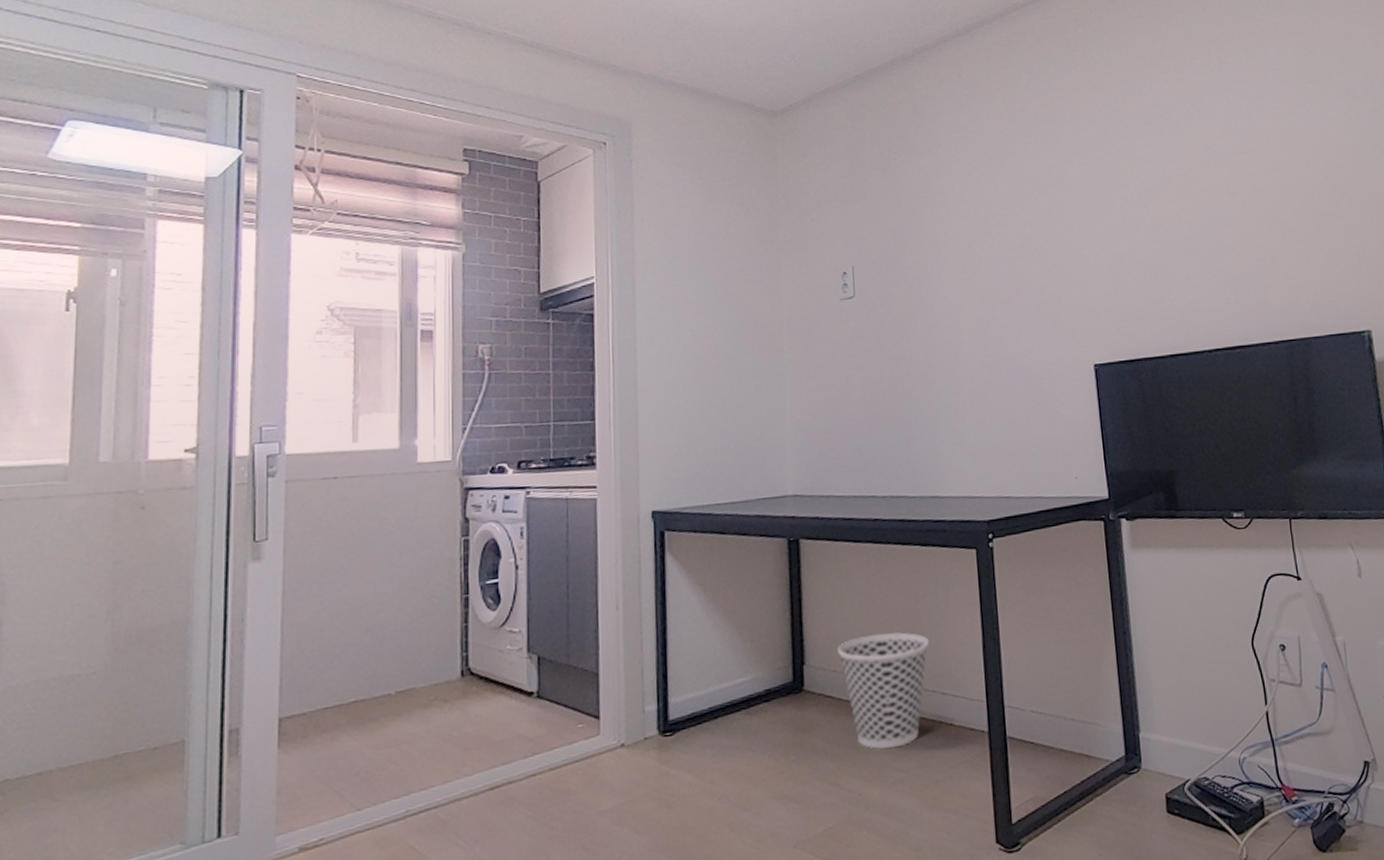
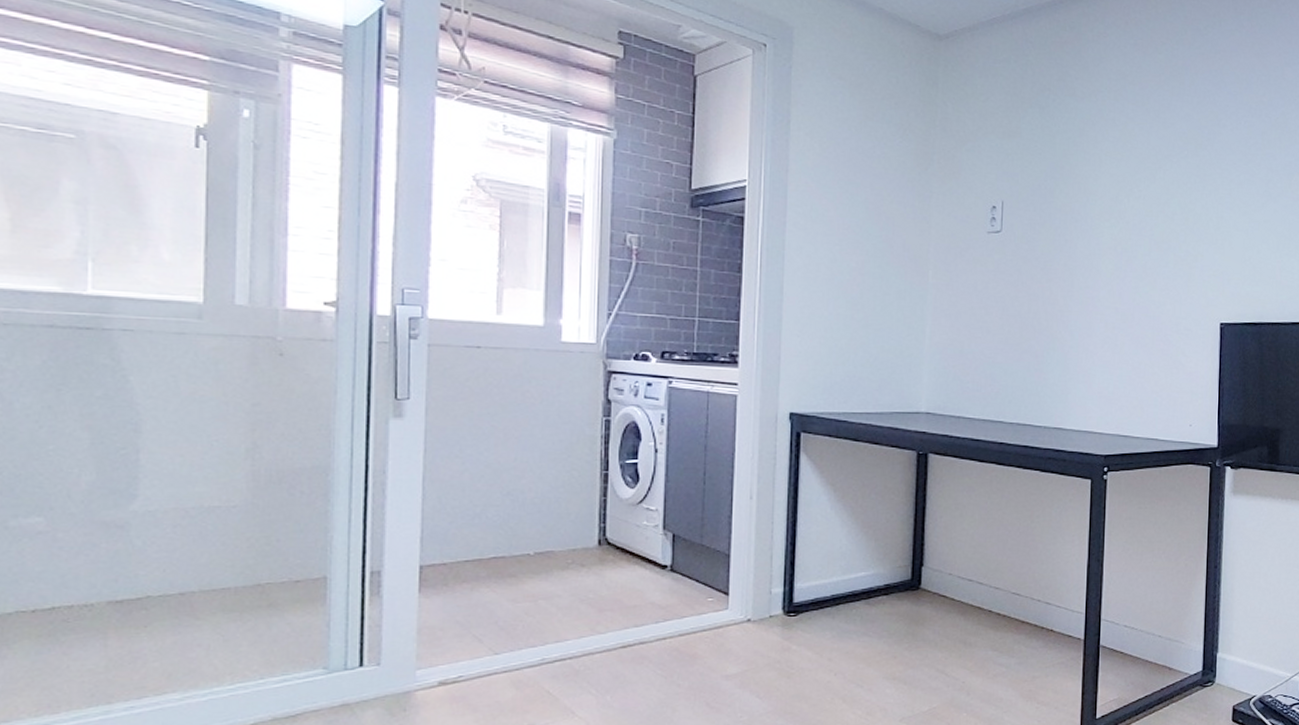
wastebasket: present [837,632,930,749] -> none [954,545,1040,646]

